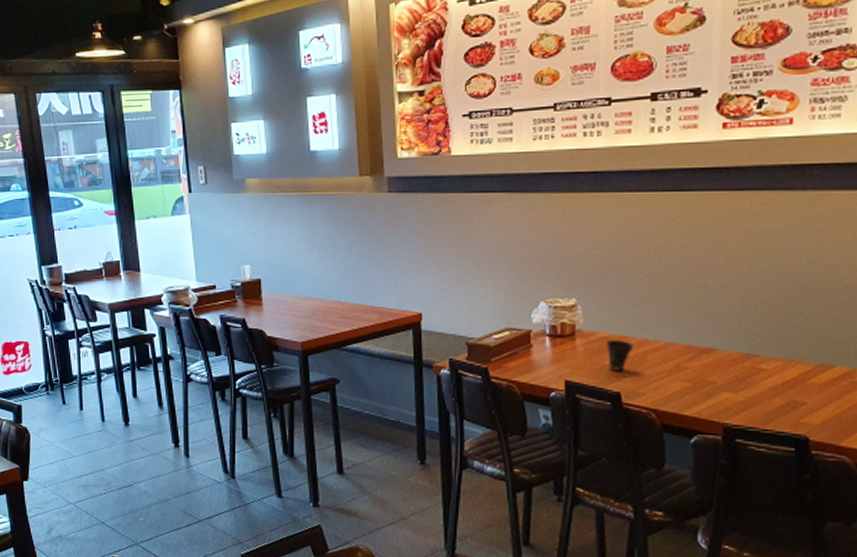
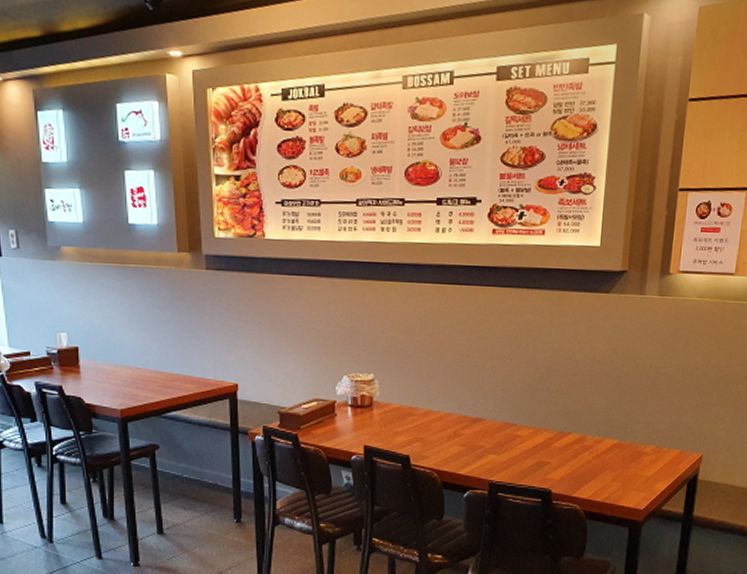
cup: present [606,339,634,371] -> none [398,410,420,437]

